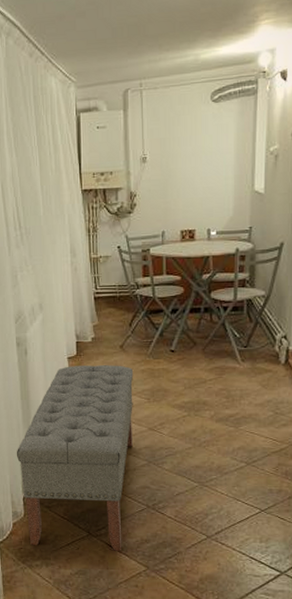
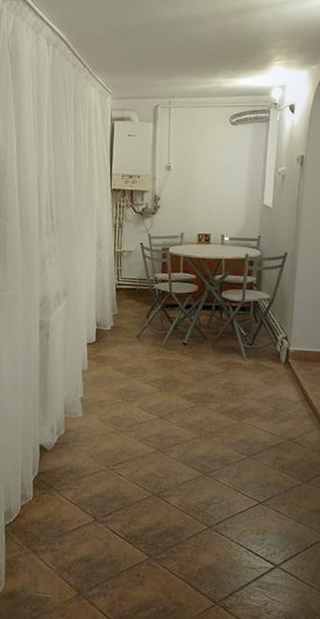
bench: present [16,365,134,551] -> none [30,351,148,539]

